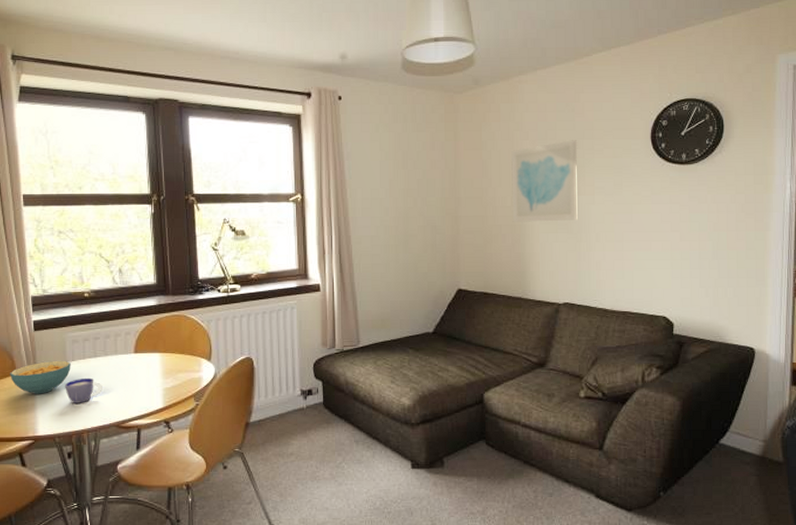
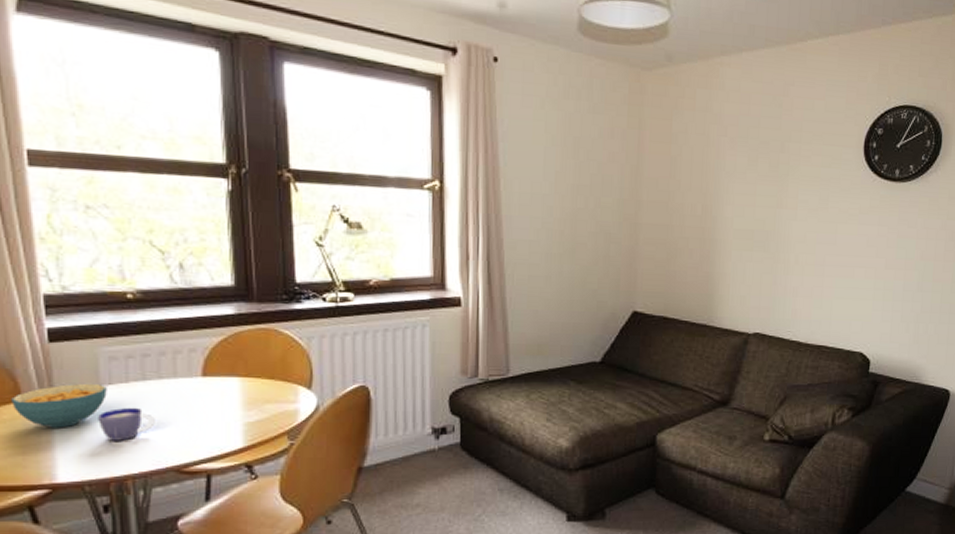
wall art: present [510,140,578,223] -> none [702,141,783,238]

